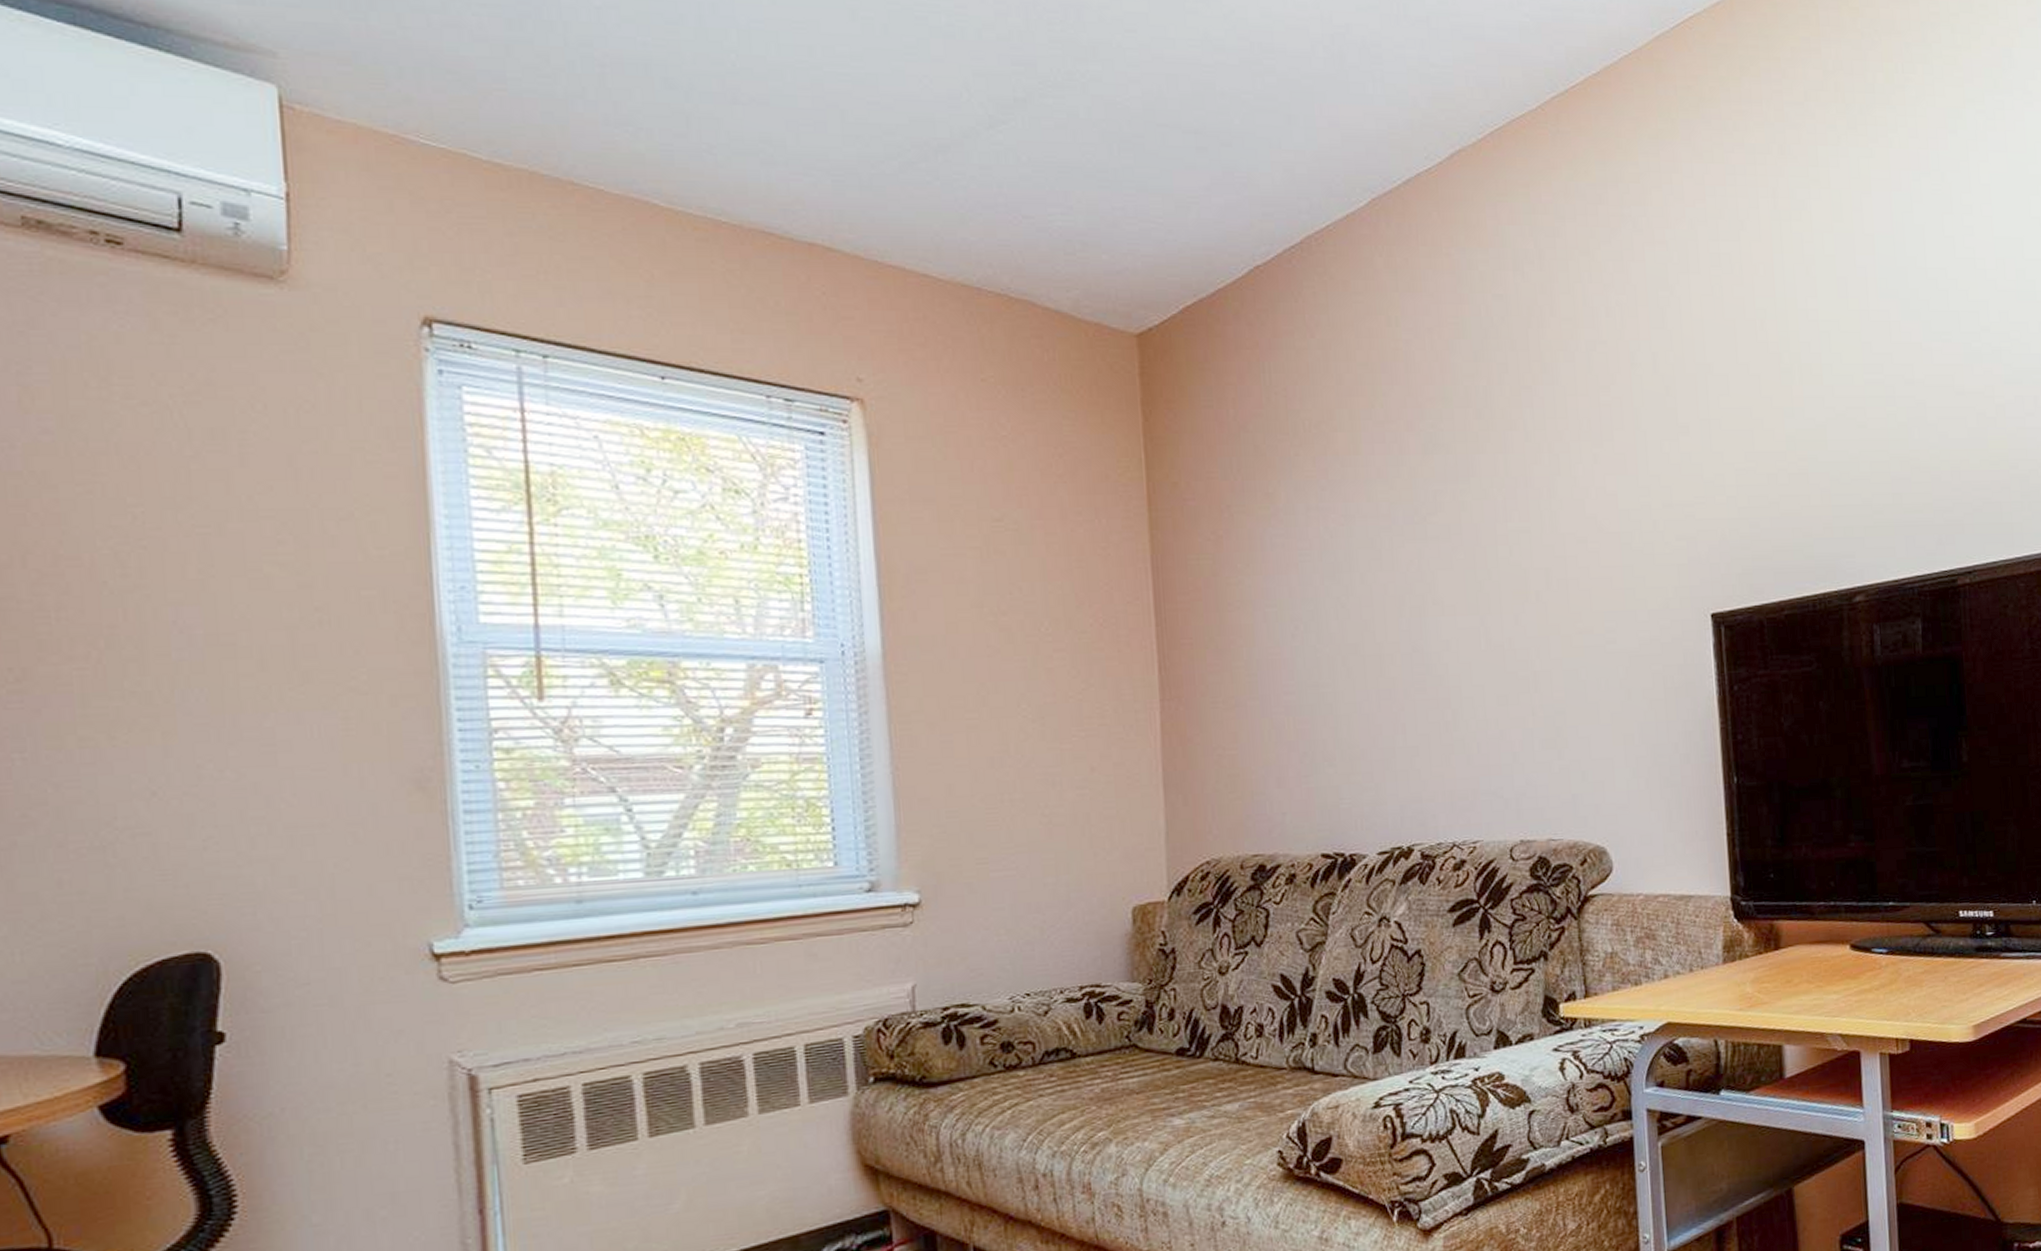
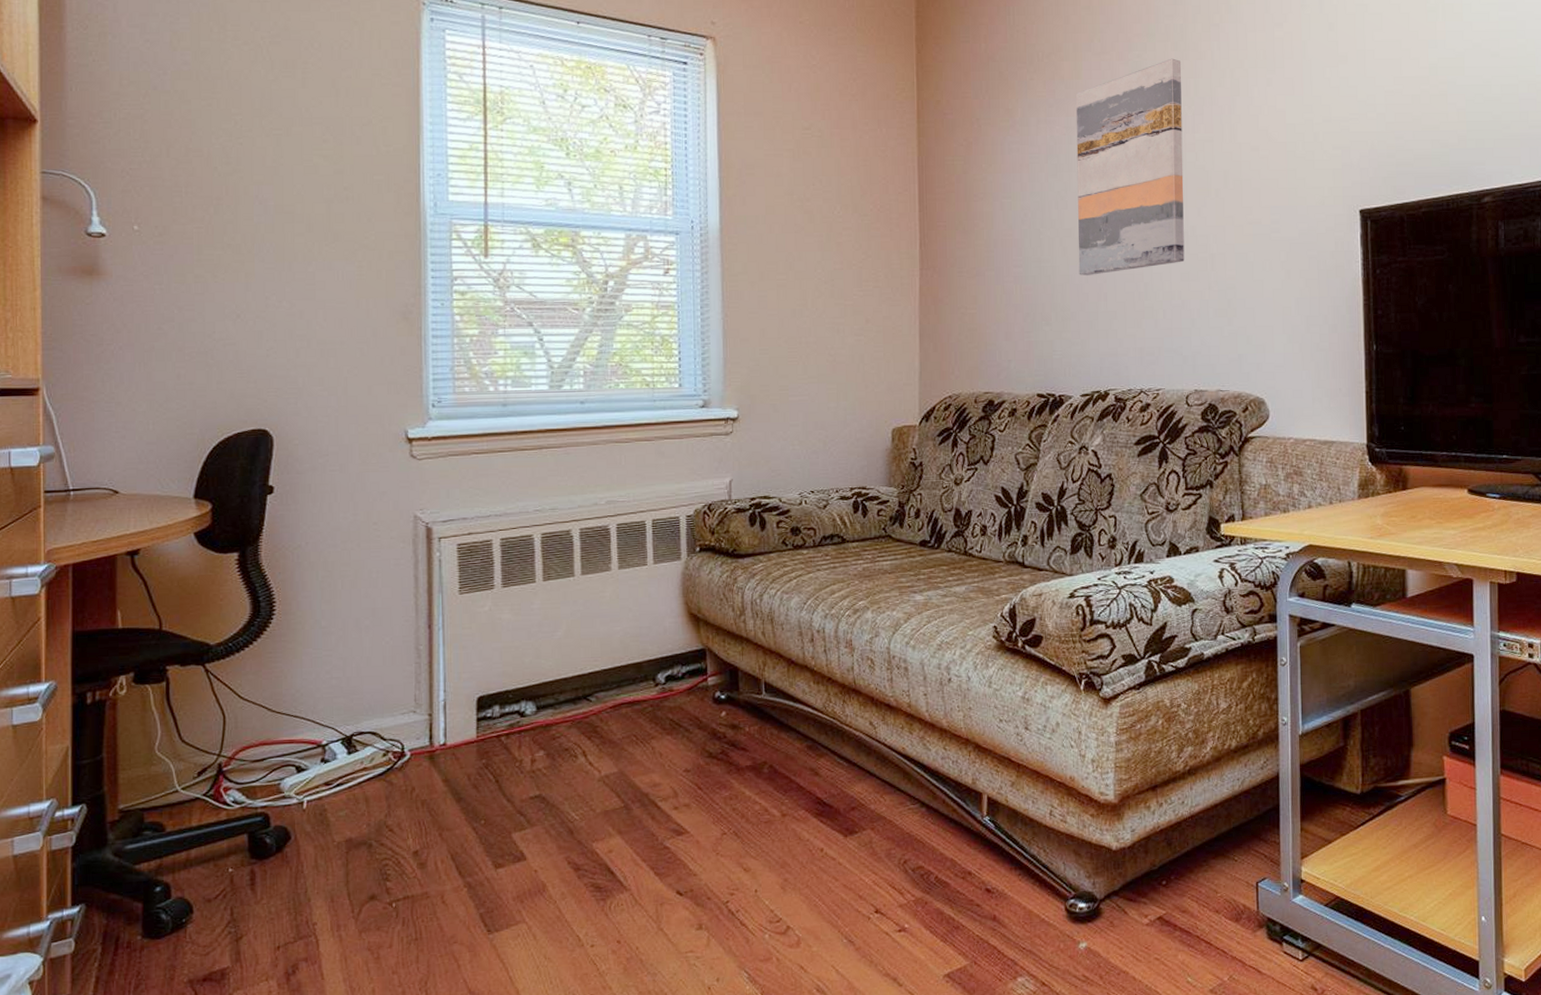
wall art: none [1355,428,1501,703] -> present [1075,58,1185,275]

